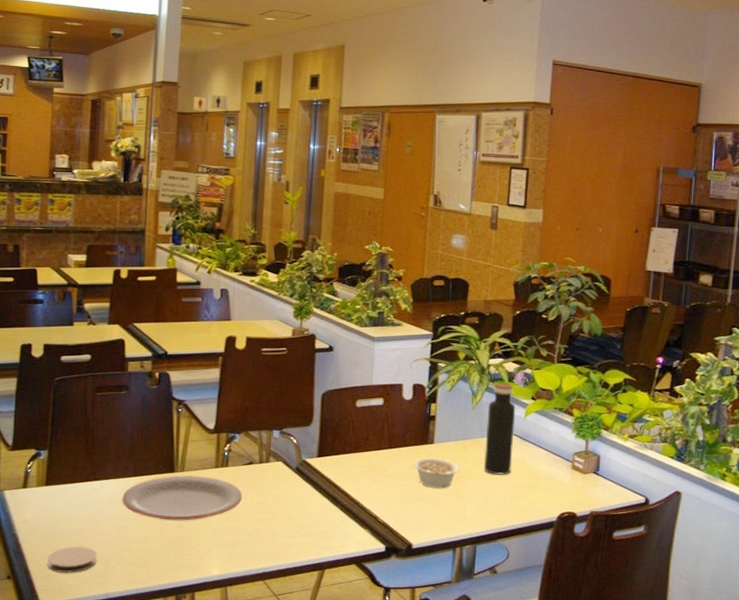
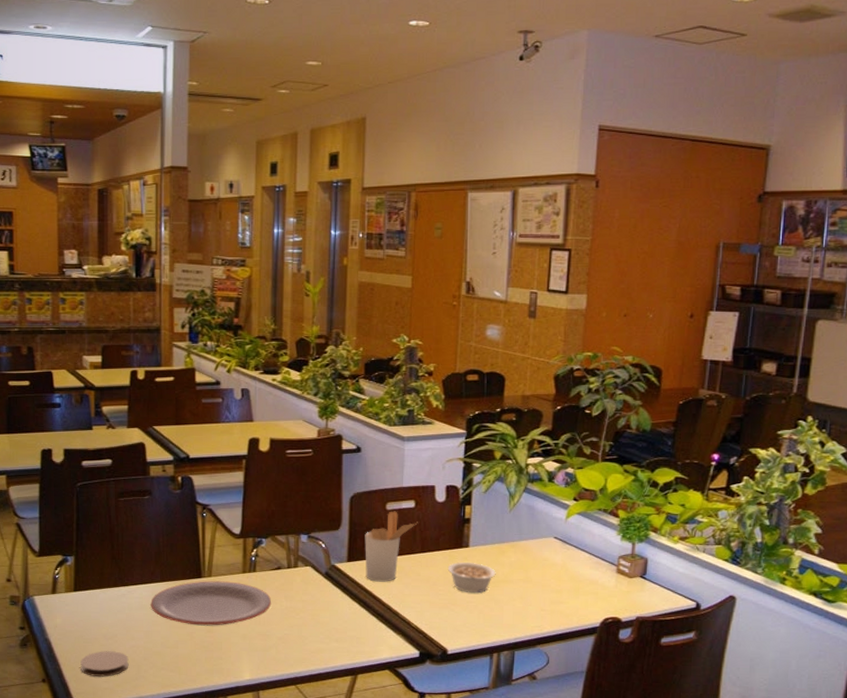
utensil holder: none [334,408,386,477] -> present [365,511,418,582]
water bottle: present [484,383,516,475] -> none [522,483,557,579]

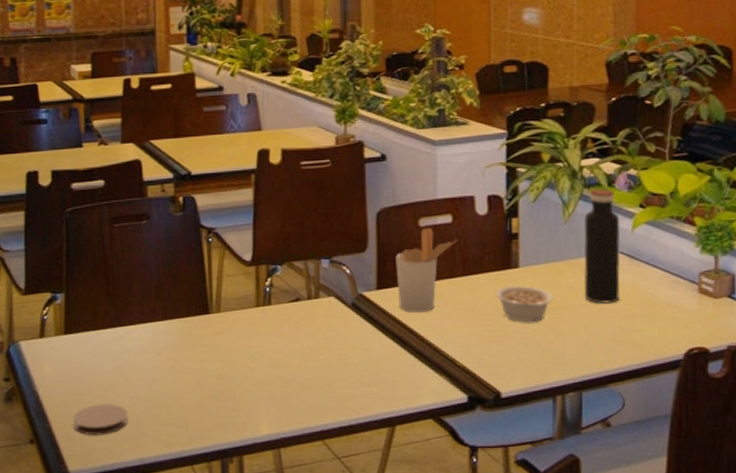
plate: present [151,581,272,626] -> none [151,317,291,371]
water bottle: none [522,483,557,579] -> present [583,189,620,304]

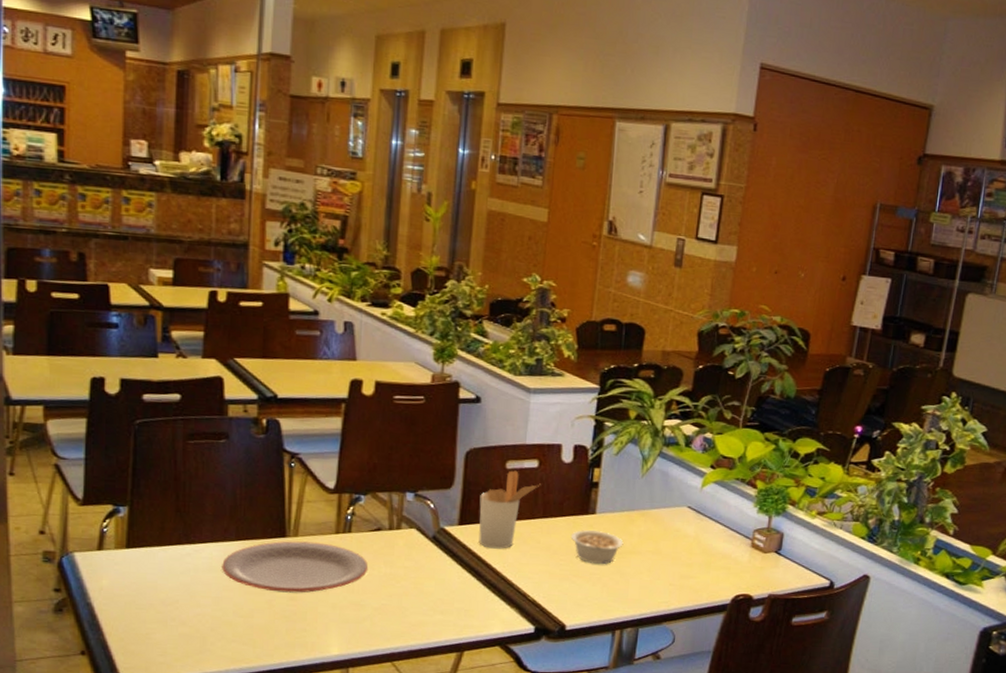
coaster: present [73,403,128,435] -> none [131,618,192,649]
plate: none [151,317,291,371] -> present [222,541,369,593]
water bottle: present [583,189,620,304] -> none [651,447,692,552]

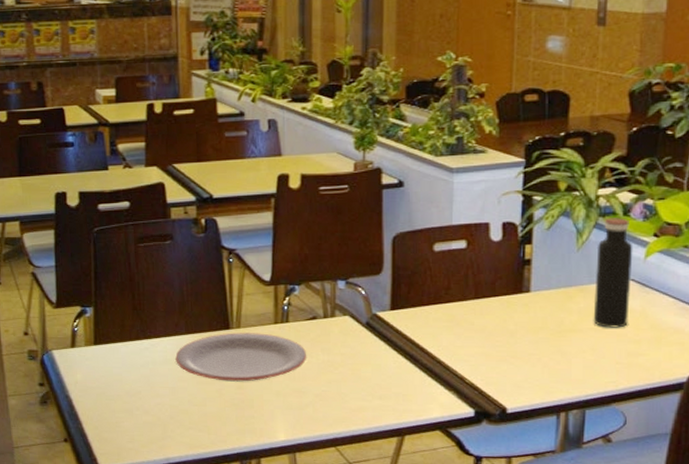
utensil holder: present [479,470,541,549] -> none [410,252,470,333]
legume: present [570,530,624,565] -> none [505,310,562,345]
water bottle: none [651,447,692,552] -> present [593,218,633,328]

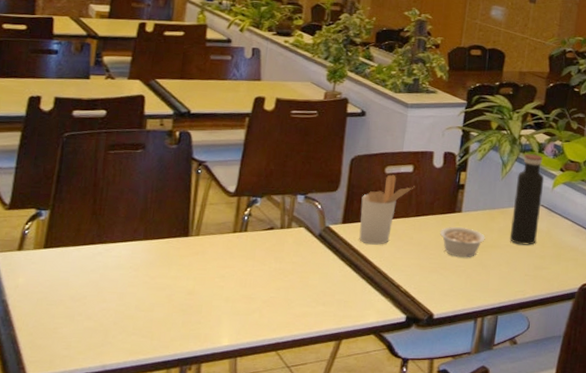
plate: present [175,332,307,382] -> none [129,240,261,288]
utensil holder: none [410,252,470,333] -> present [359,174,415,245]
legume: none [505,310,562,345] -> present [439,227,485,258]

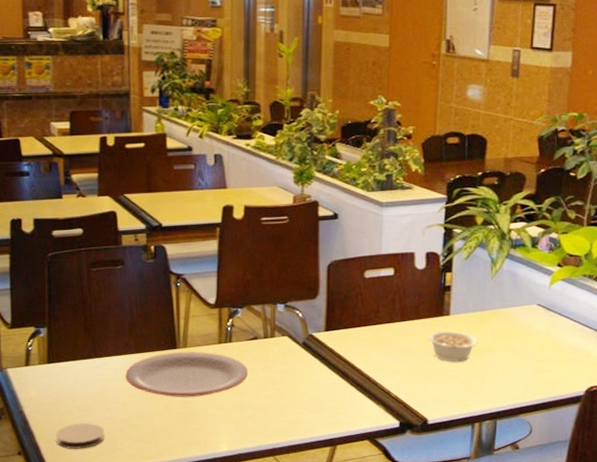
coaster: none [39,313,96,343] -> present [56,422,105,449]
plate: none [129,240,261,288] -> present [125,352,249,397]
utensil holder: present [359,174,415,245] -> none [343,279,397,352]
water bottle: present [509,154,544,245] -> none [504,249,540,348]

